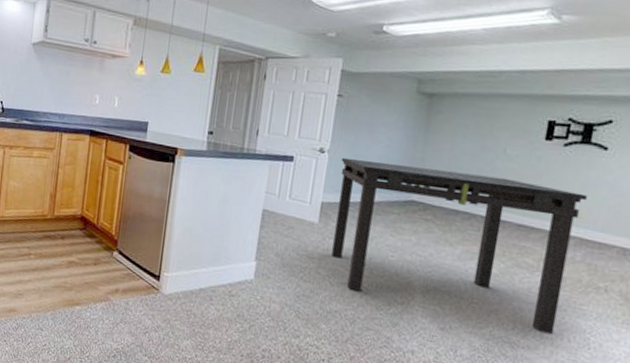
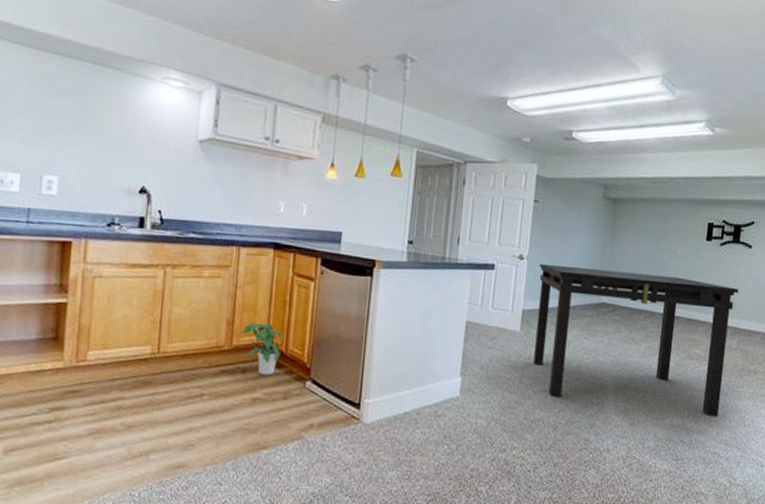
potted plant: none [62,197,95,243] -> present [242,322,283,375]

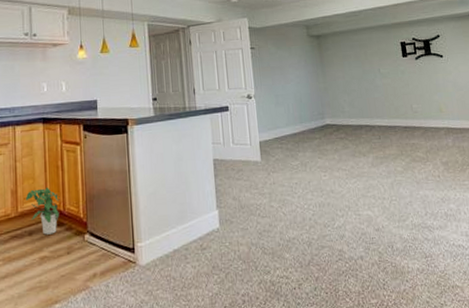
dining table: present [532,263,739,416] -> none [266,92,454,215]

